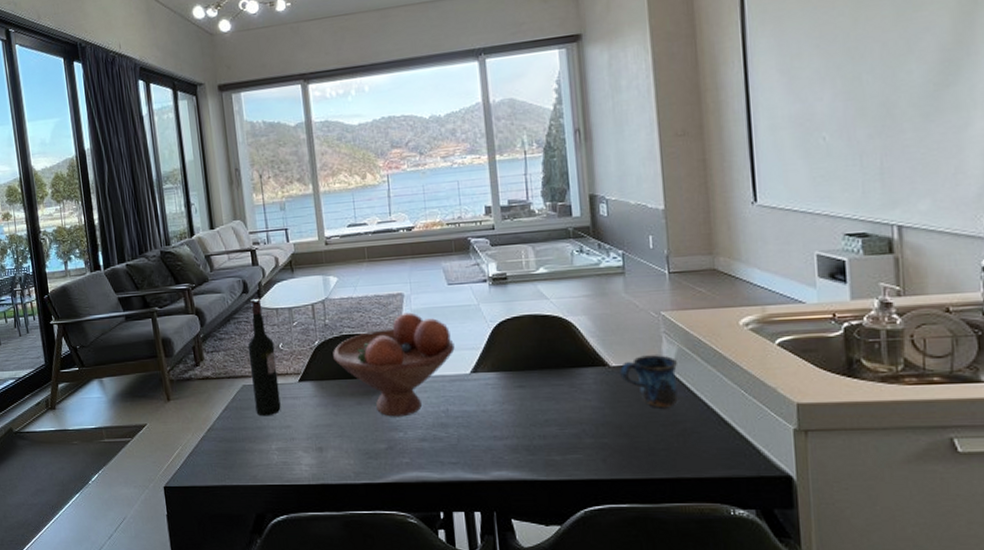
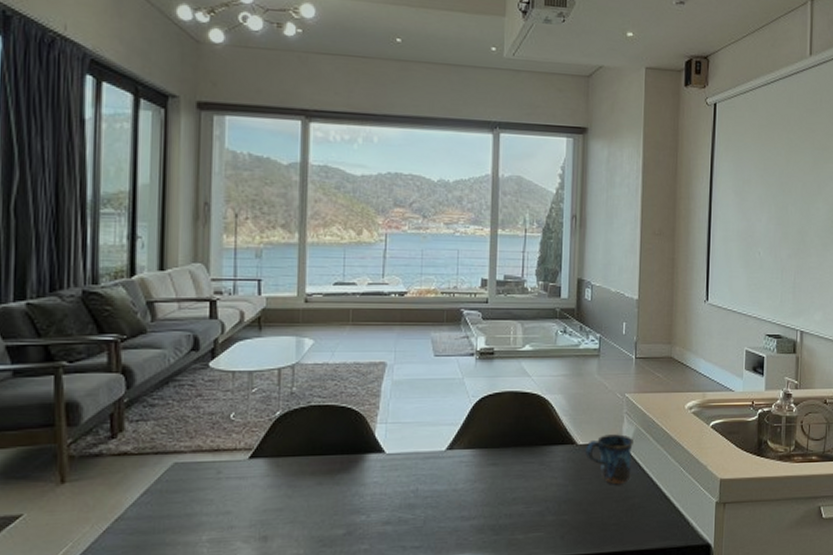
wine bottle: present [247,298,281,416] -> none [187,358,224,501]
fruit bowl: present [333,312,455,417] -> none [296,383,433,499]

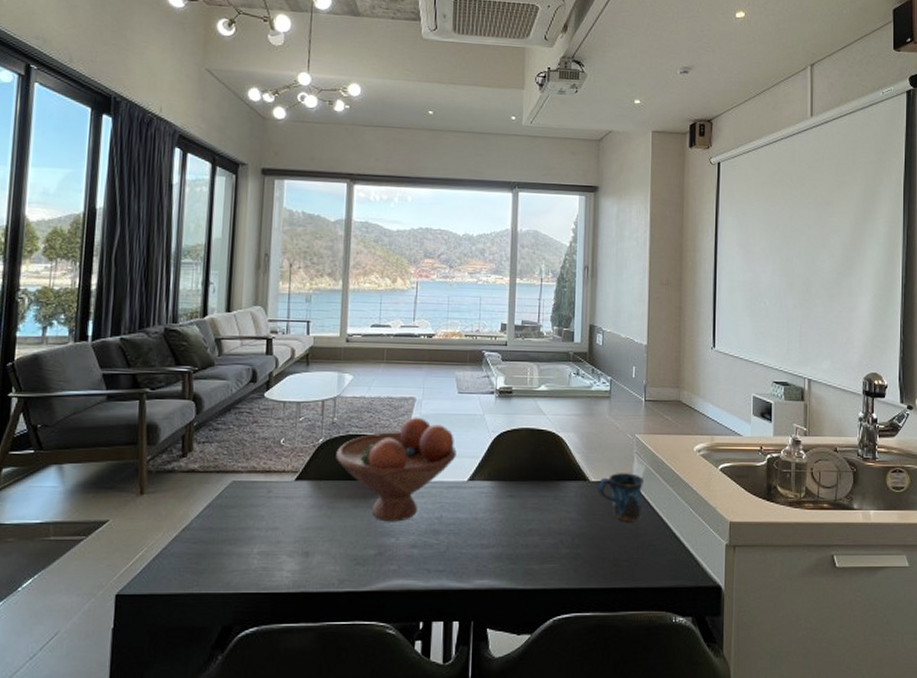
fruit bowl: none [296,383,433,499] -> present [336,417,457,522]

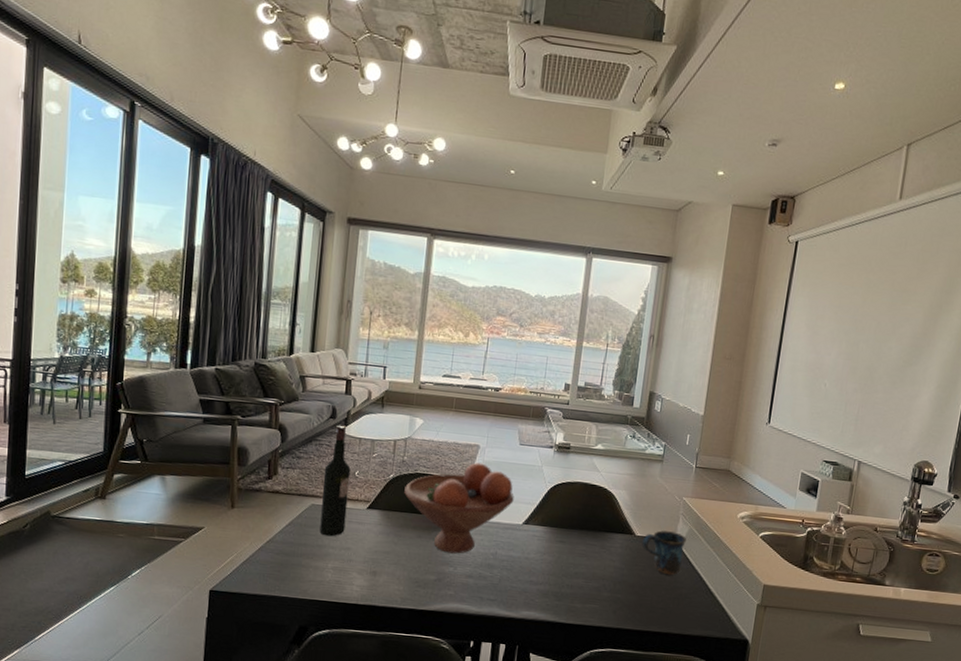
wine bottle: none [242,389,275,516] -> present [319,424,351,537]

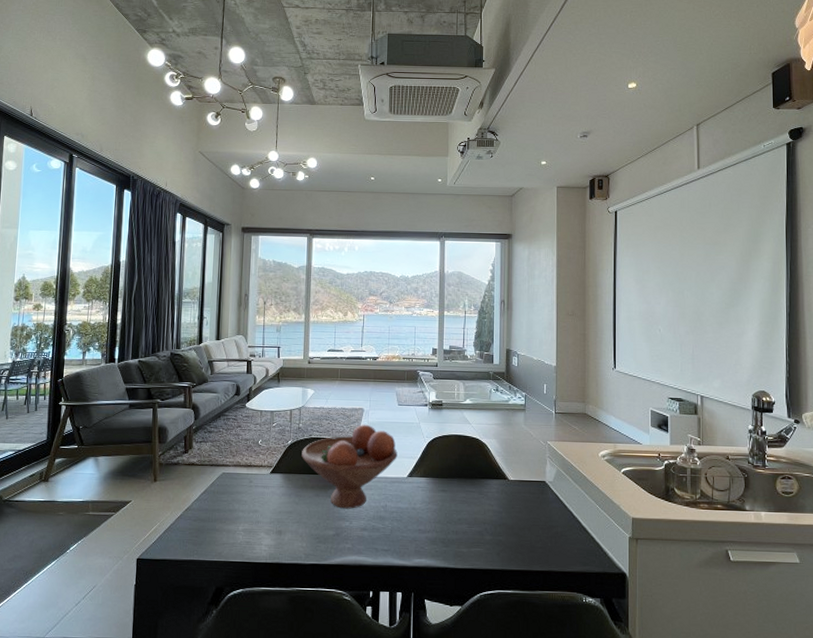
wine bottle: present [319,424,351,537] -> none [230,400,255,501]
mug: present [642,530,687,575] -> none [516,473,556,514]

